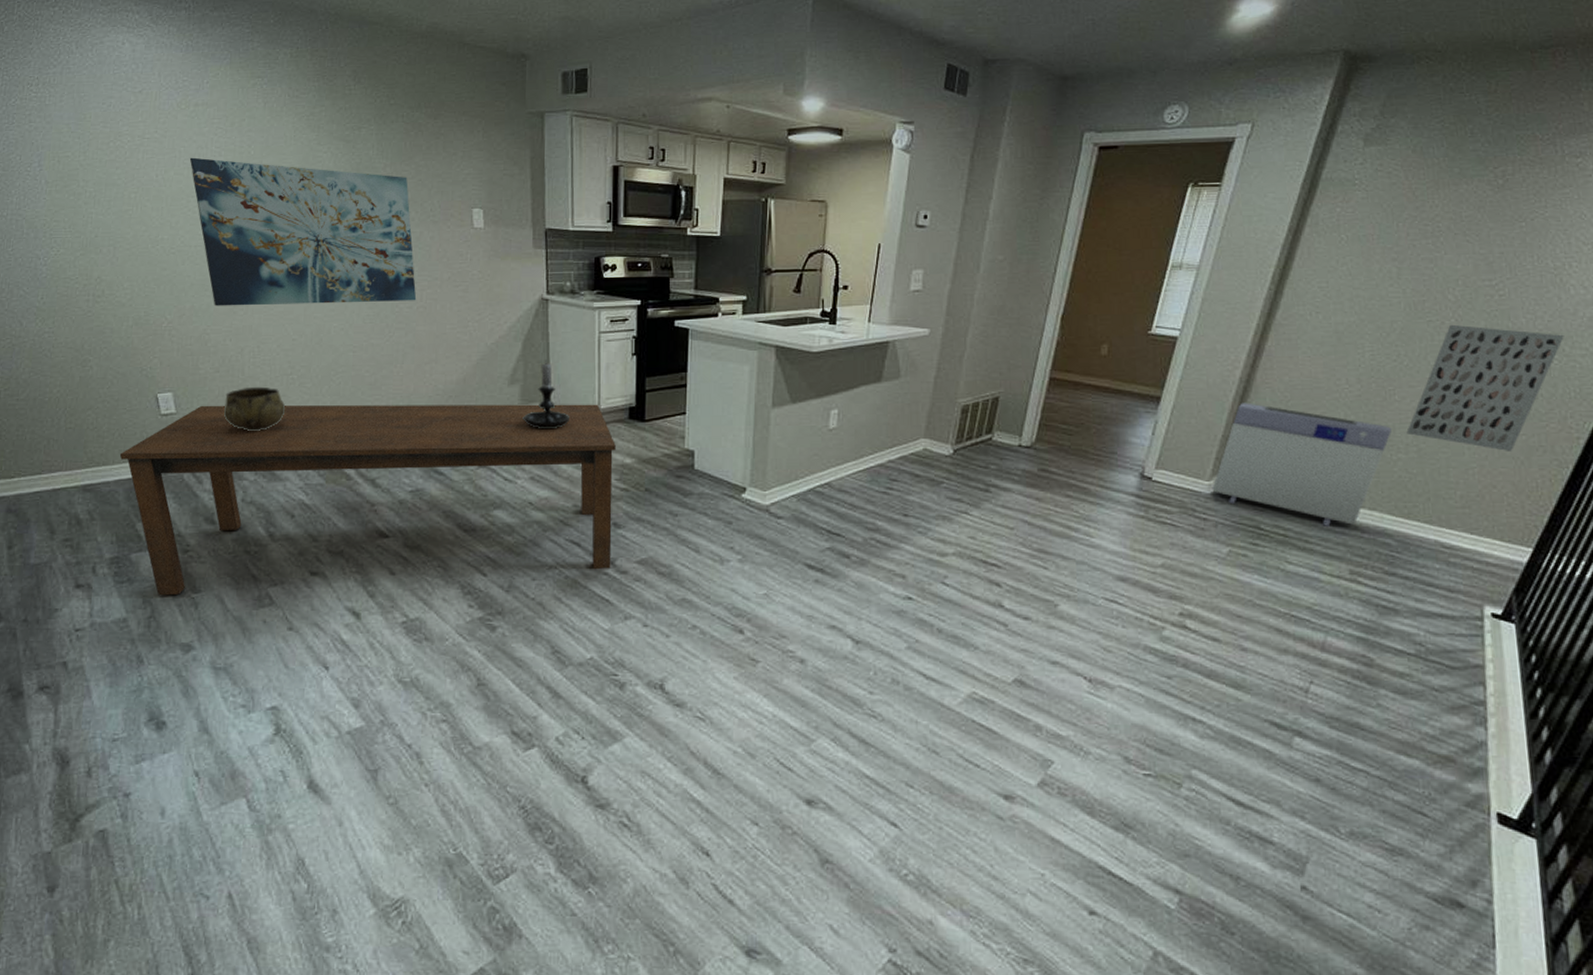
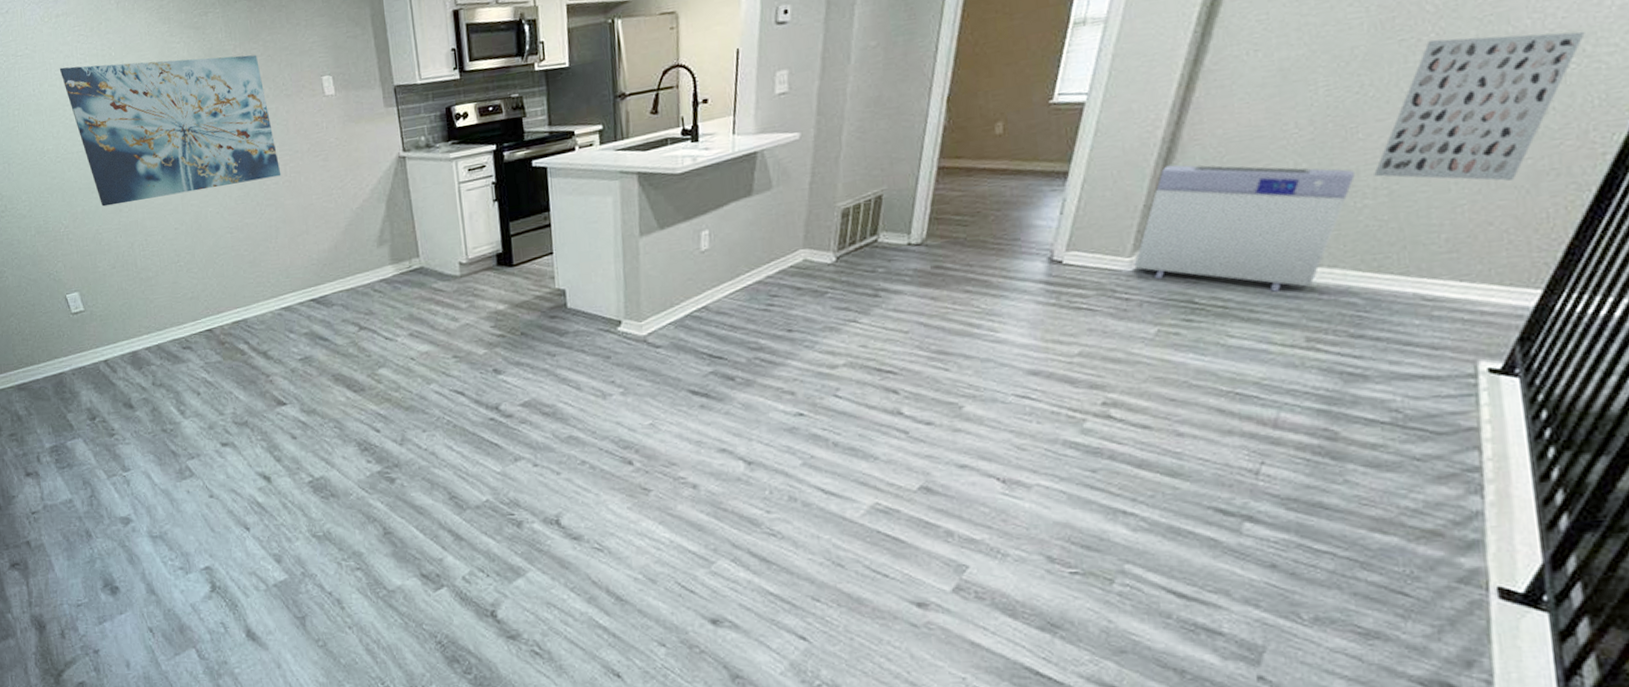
dining table: present [119,404,616,596] -> none [43,254,496,477]
decorative bowl: present [224,386,286,431] -> none [124,276,179,320]
candle holder: present [522,359,570,429] -> none [395,217,441,286]

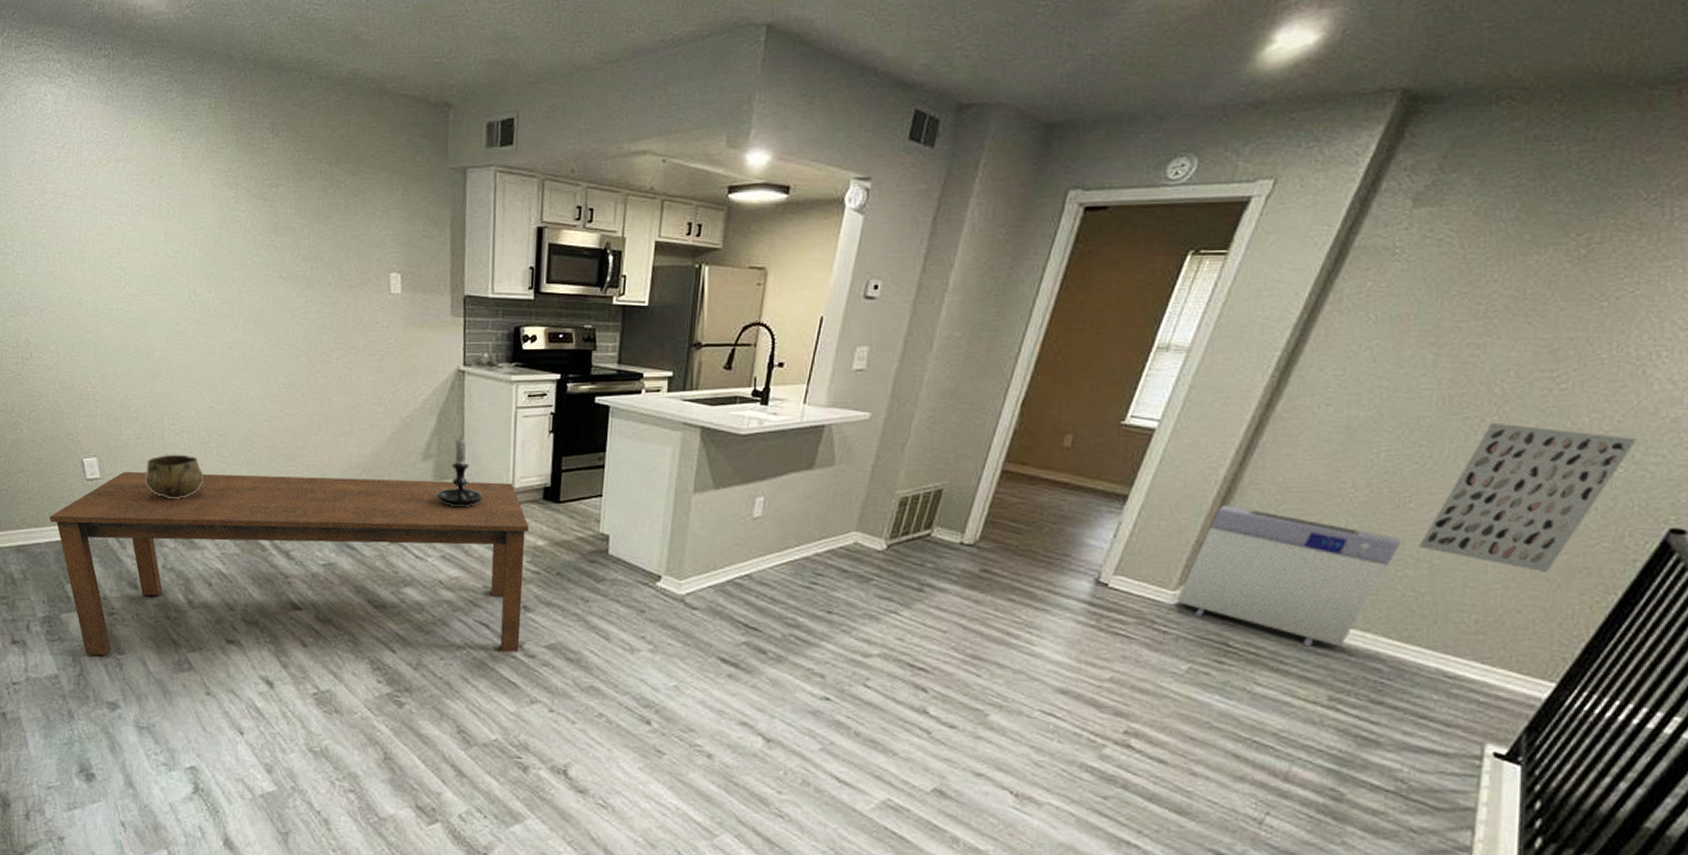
dining table: none [43,254,496,477] -> present [49,471,529,656]
wall art: present [59,54,281,207] -> none [110,216,332,372]
decorative bowl: none [124,276,179,320] -> present [146,454,204,499]
candle holder: none [395,217,441,286] -> present [435,434,484,508]

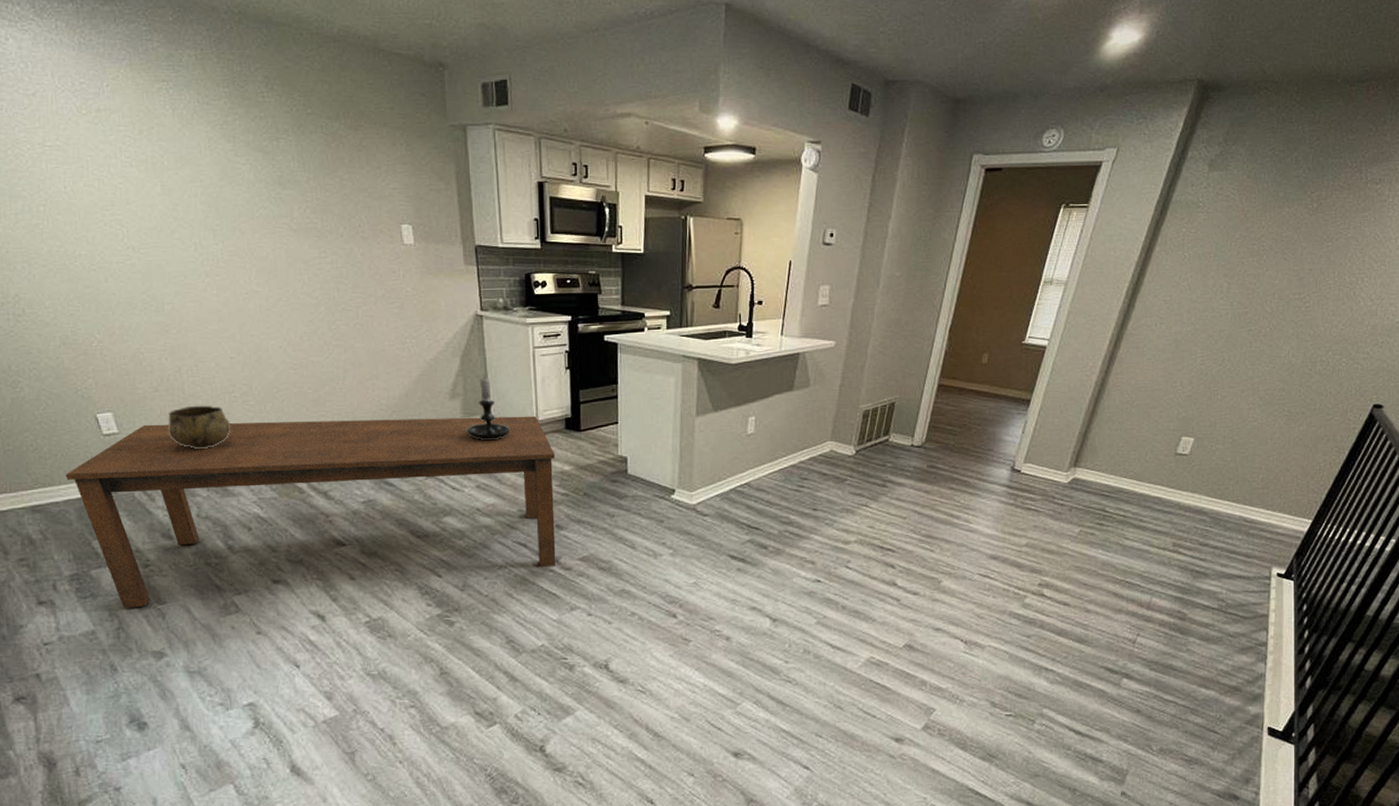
air purifier: present [1176,505,1400,647] -> none [1069,403,1213,507]
wall art: present [1419,422,1637,572] -> none [1225,332,1352,441]

